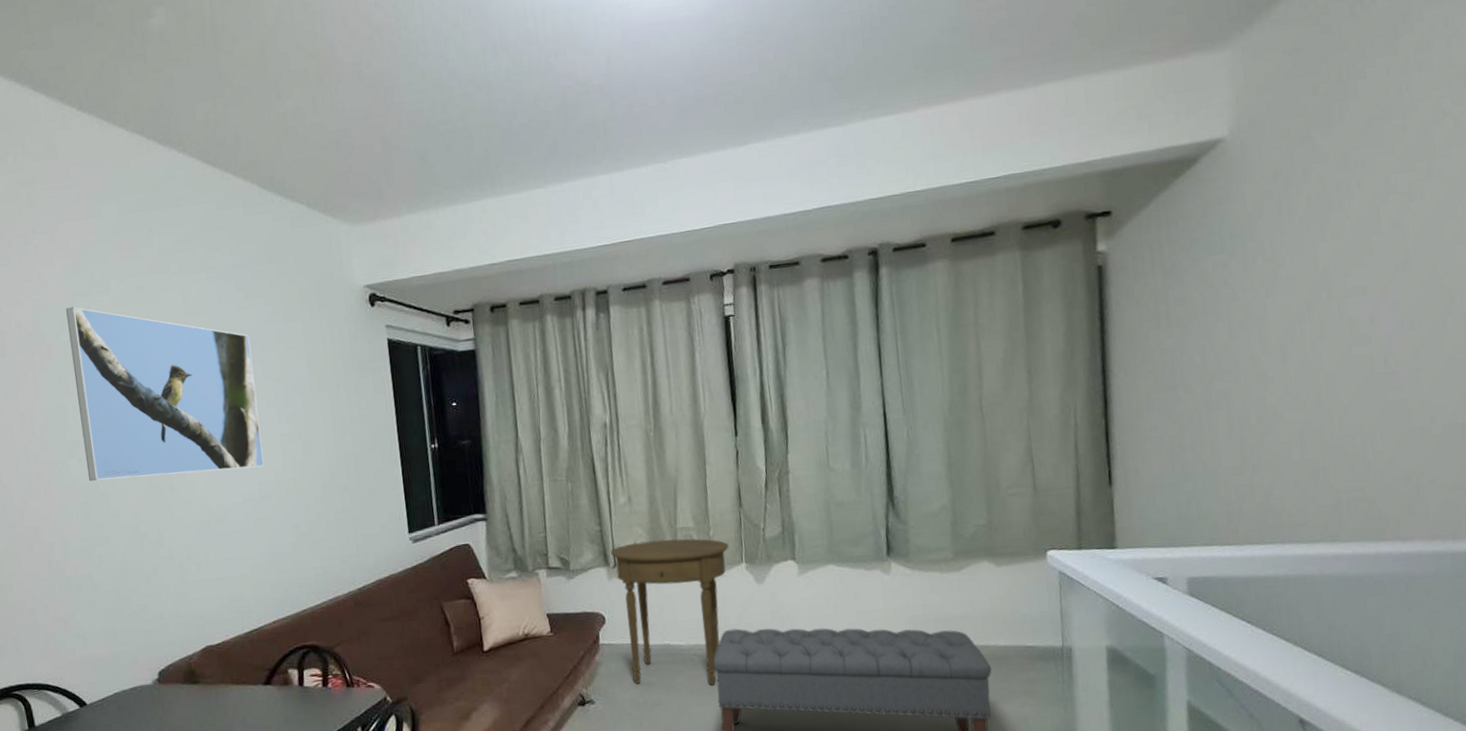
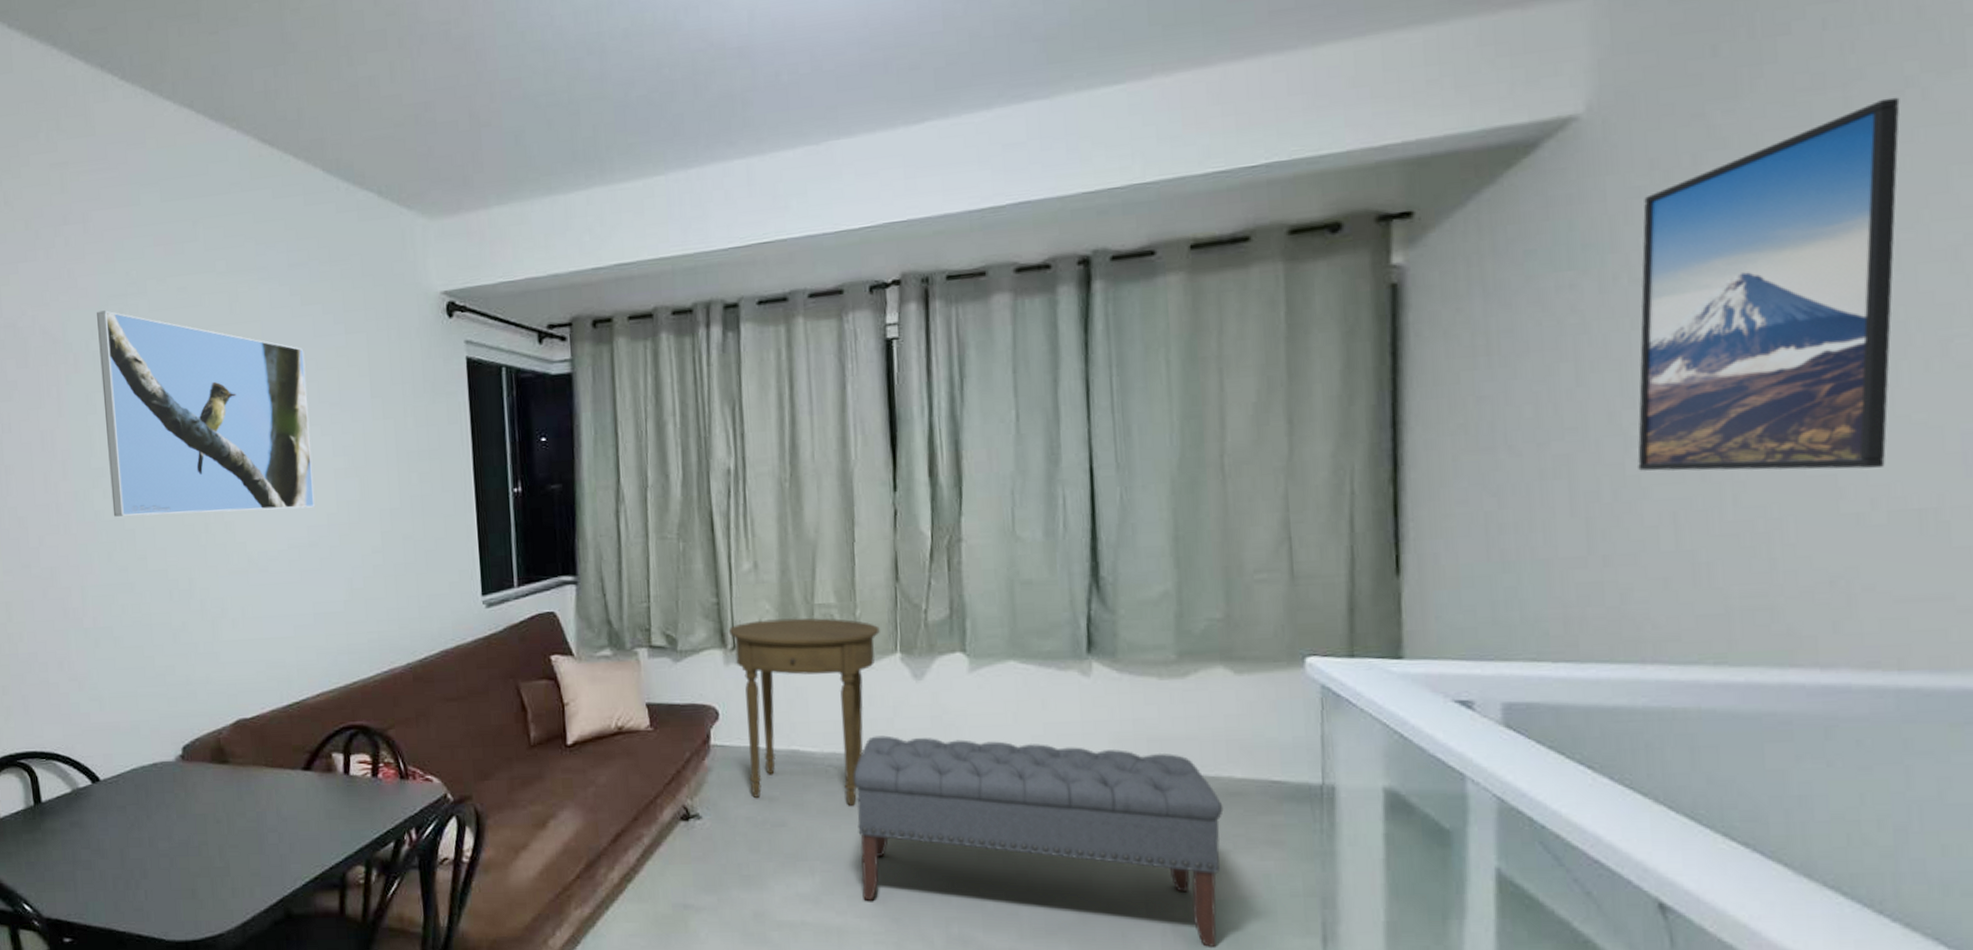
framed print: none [1271,124,1440,401] -> present [1637,97,1900,471]

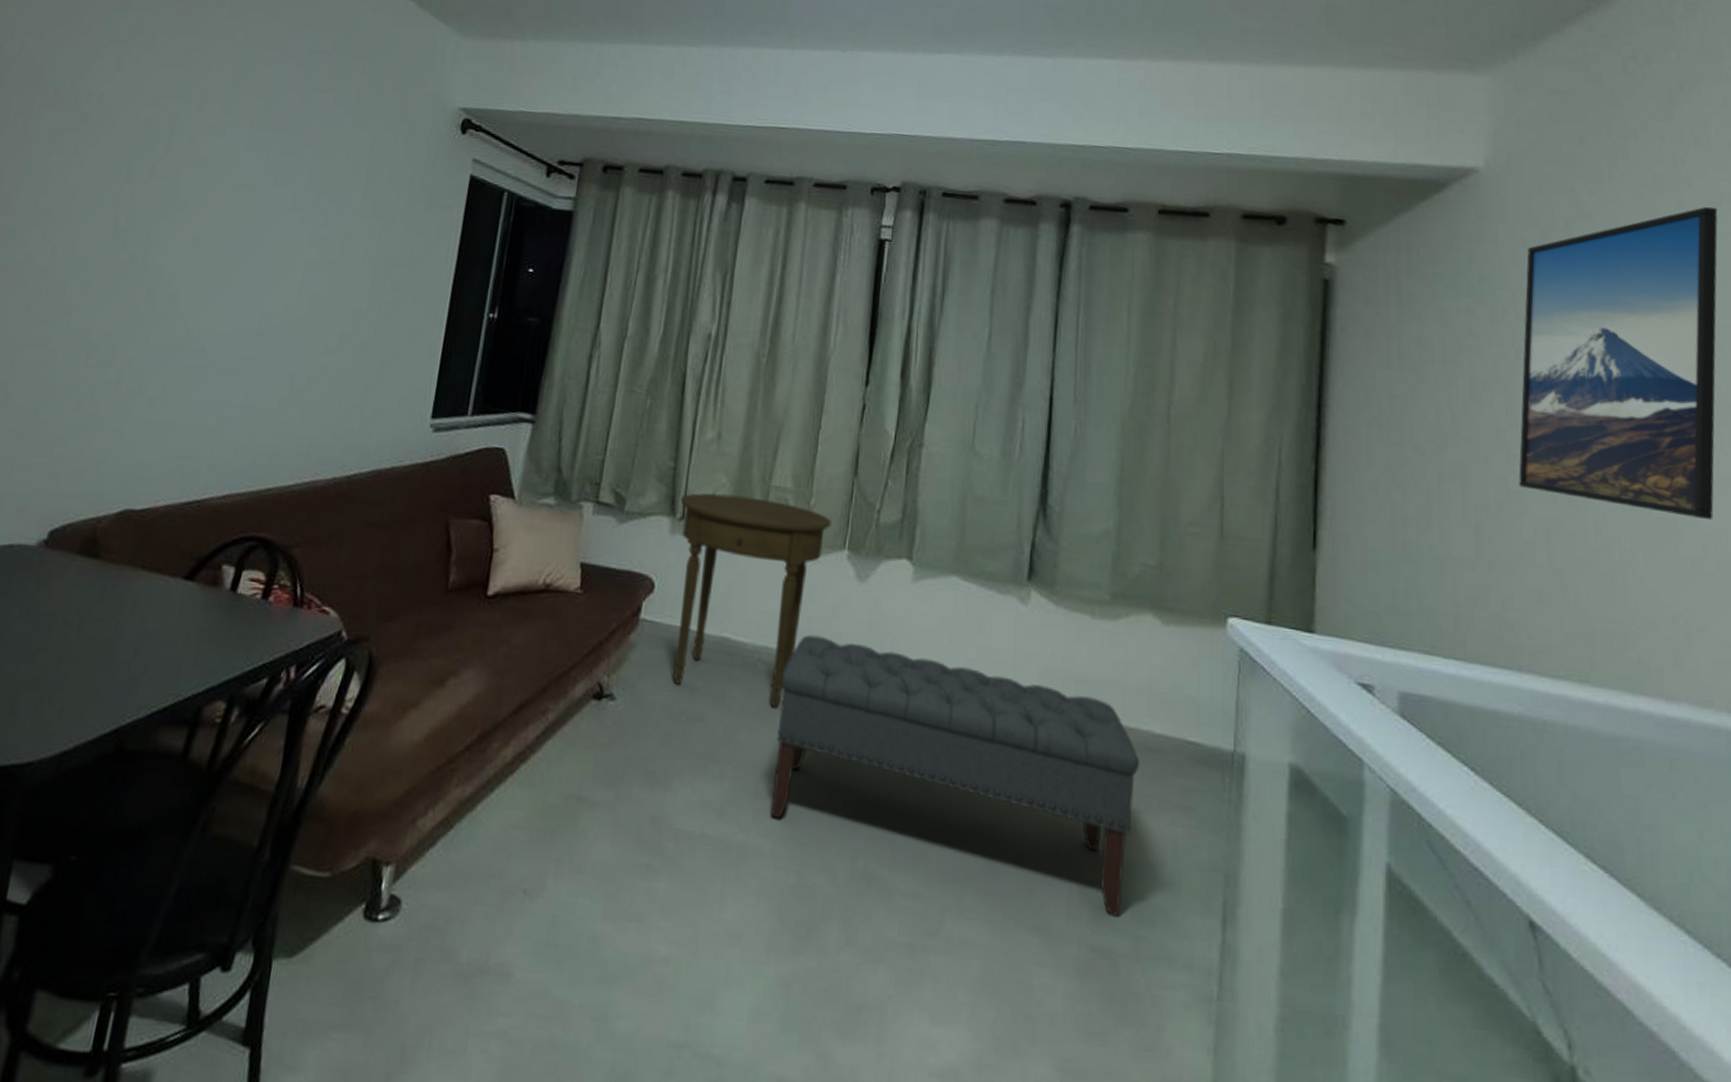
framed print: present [97,310,315,517] -> none [47,52,305,294]

